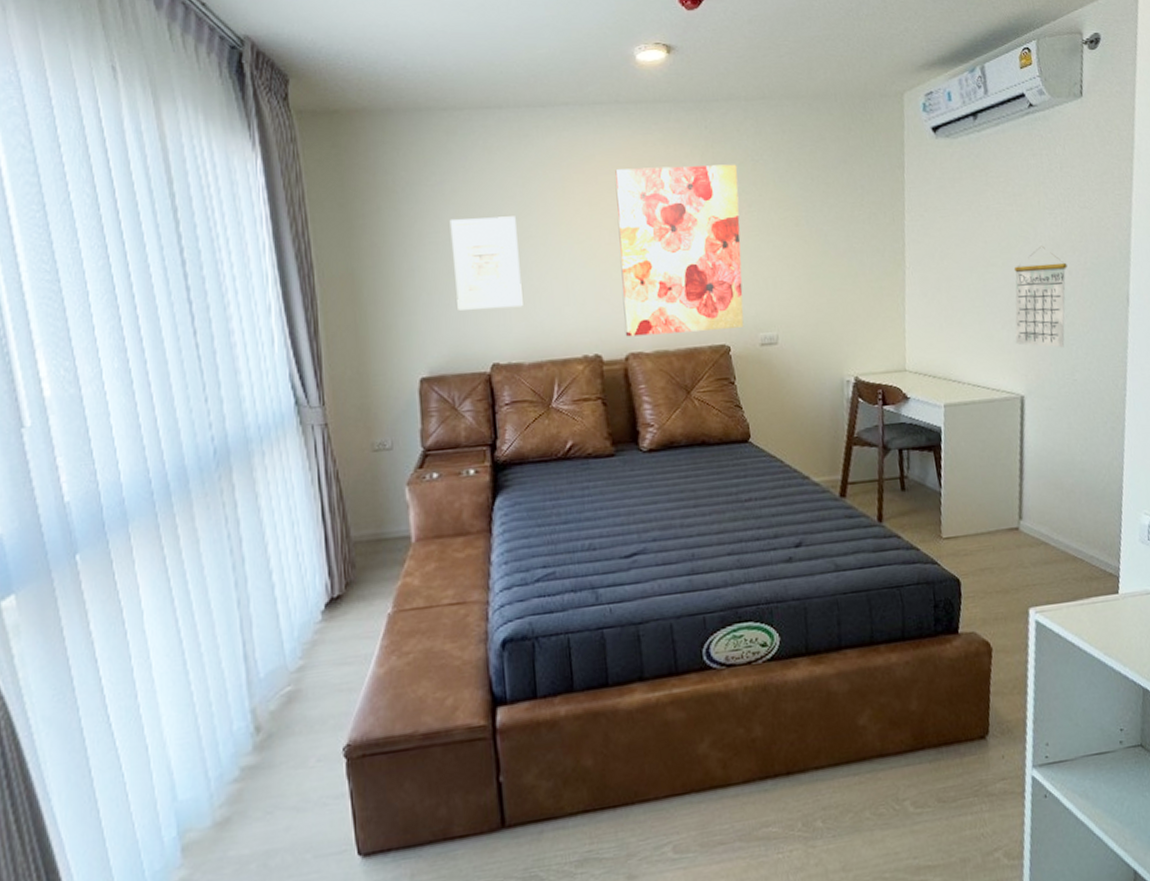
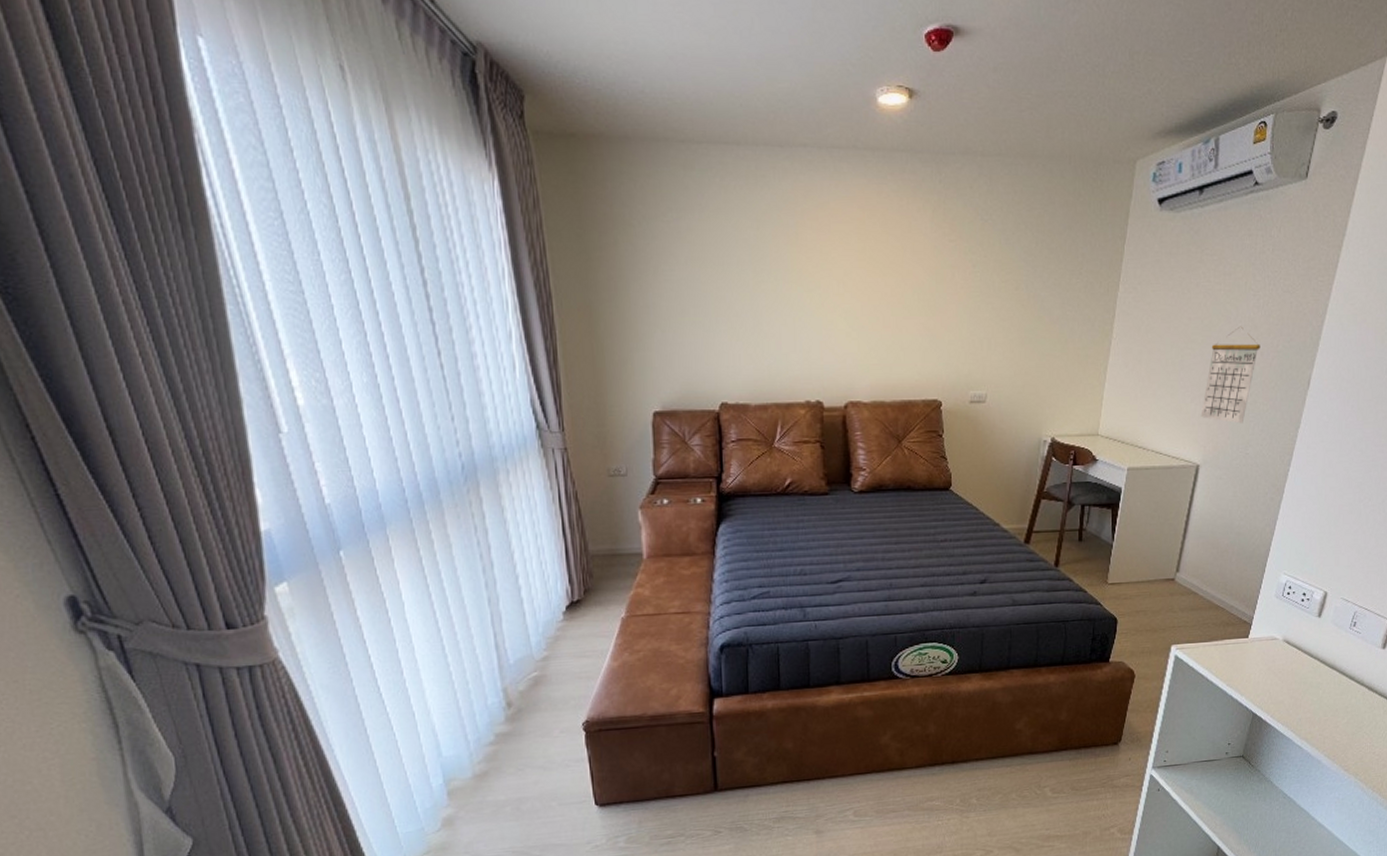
wall art: present [449,216,523,311] -> none [684,257,752,351]
wall art: present [615,164,744,337] -> none [845,219,967,386]

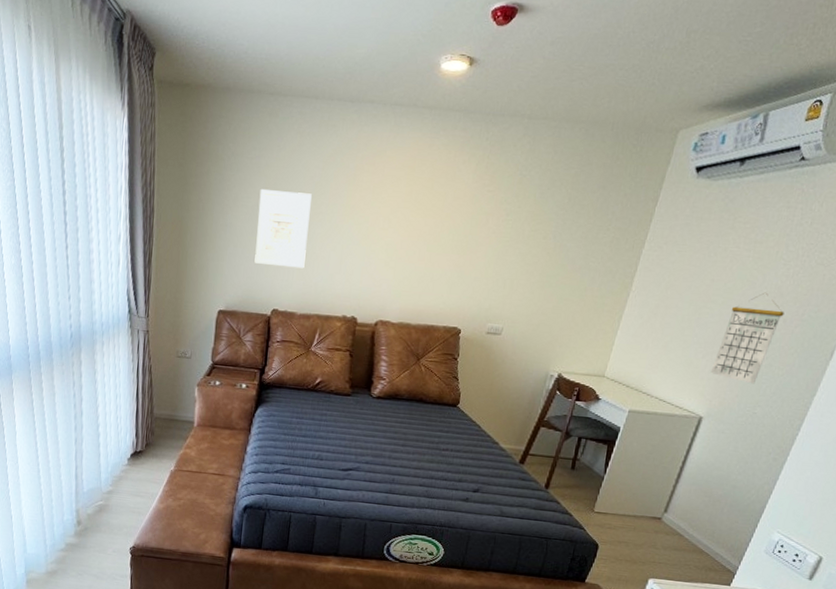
wall art: none [684,257,752,351] -> present [254,188,312,269]

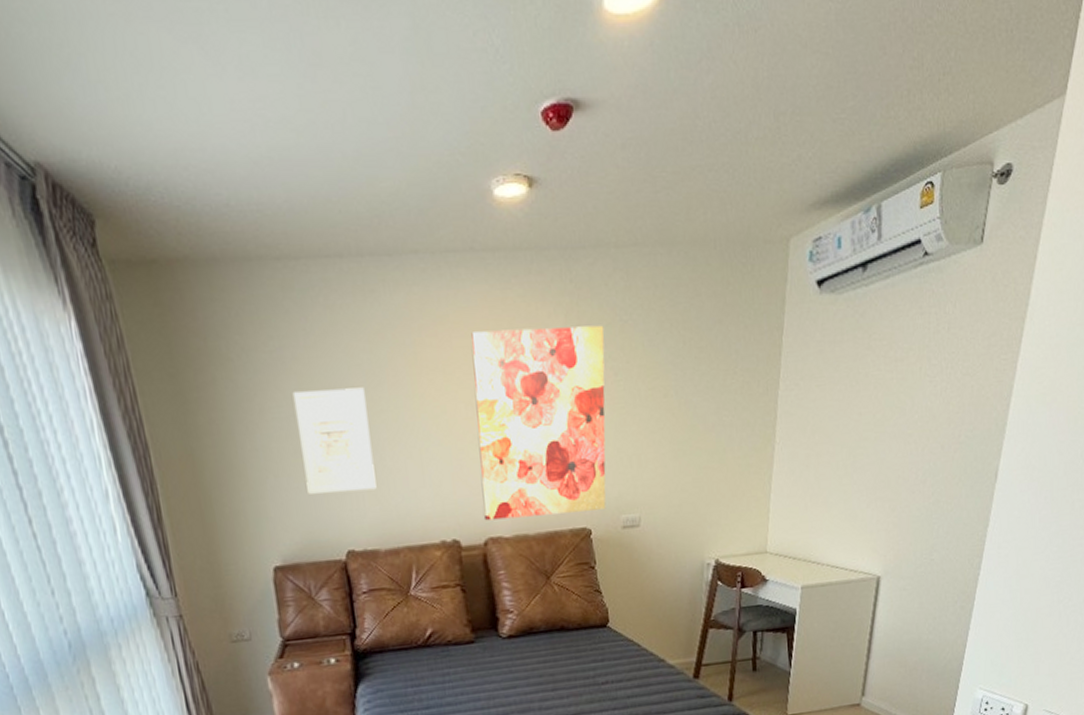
wall art: none [378,166,506,316] -> present [471,325,606,521]
calendar: present [710,292,784,384] -> none [878,417,941,527]

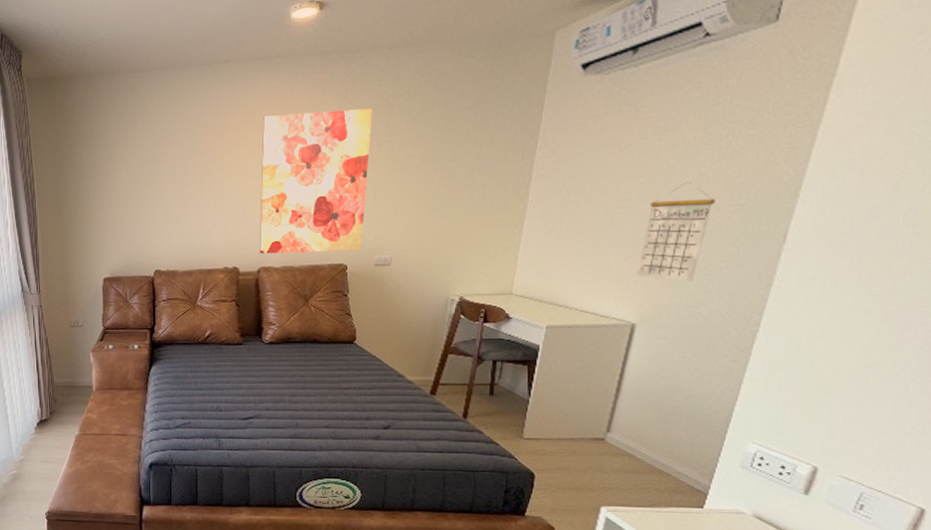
wall art: present [292,387,377,494] -> none [130,156,181,229]
calendar: none [878,417,941,527] -> present [636,181,715,282]

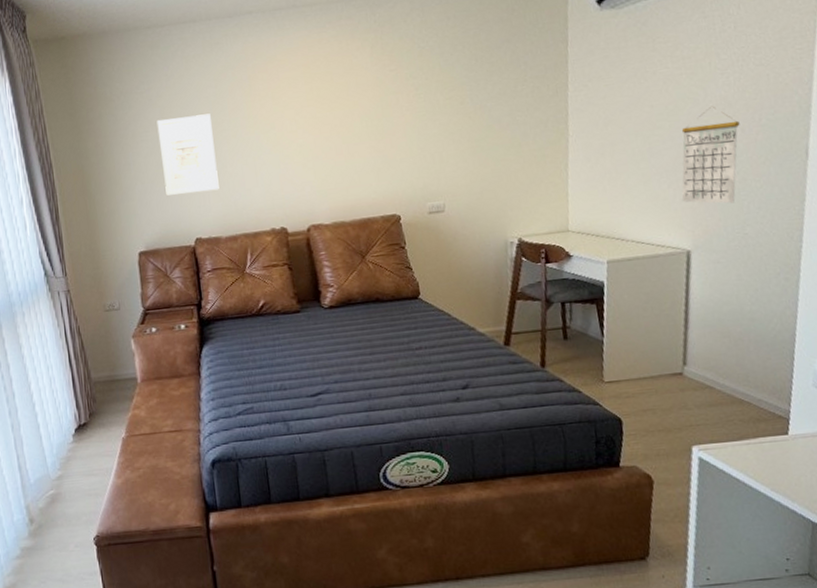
wall art: none [130,156,181,229] -> present [156,113,219,196]
wall art: present [259,108,373,254] -> none [294,52,413,211]

